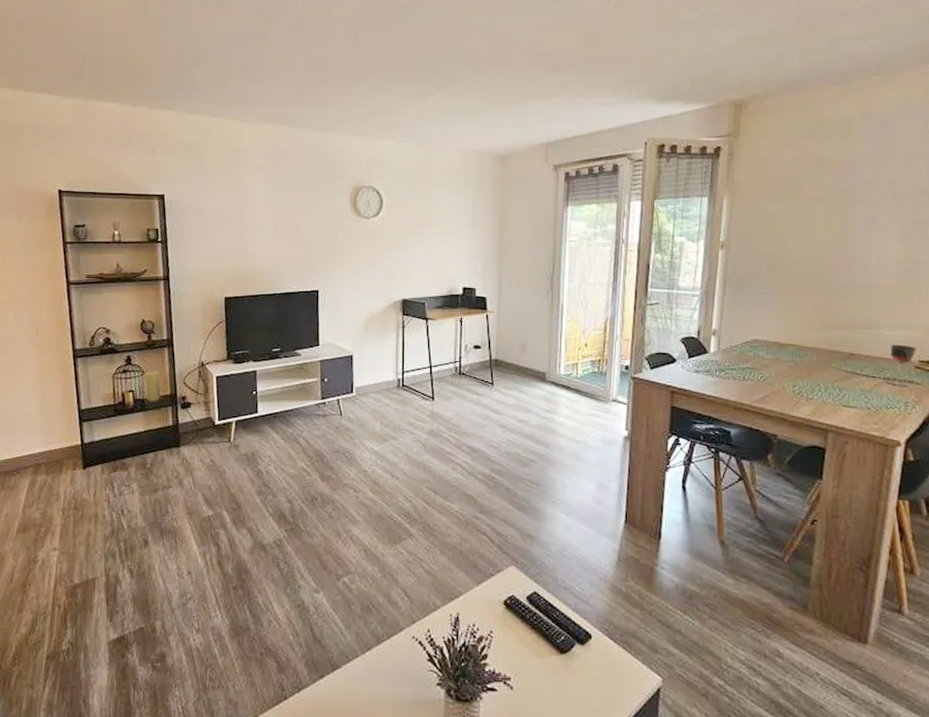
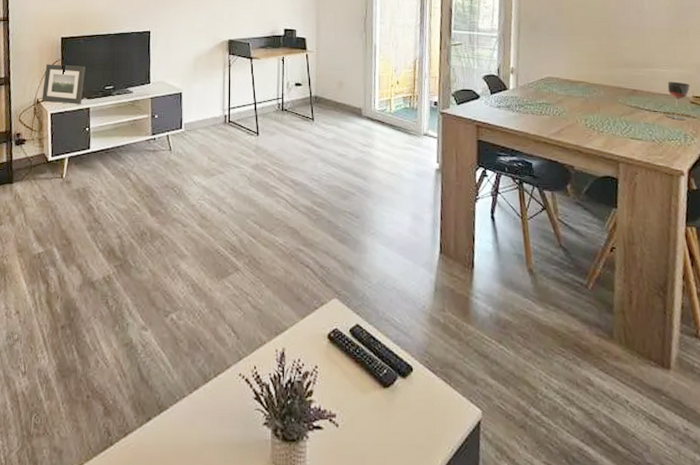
picture frame: none [206,325,251,367] -> present [42,64,85,104]

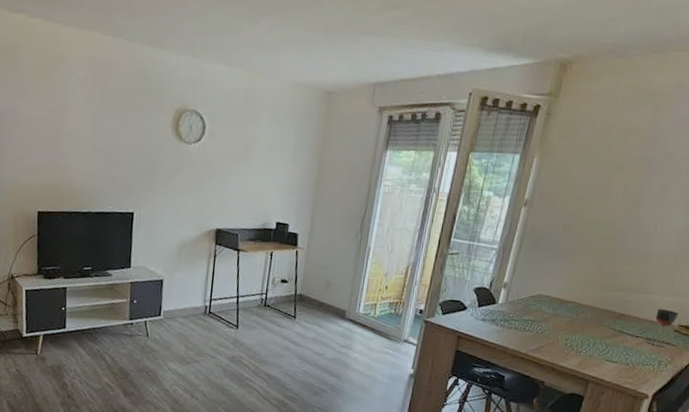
picture frame: present [42,64,85,104] -> none [16,238,63,283]

